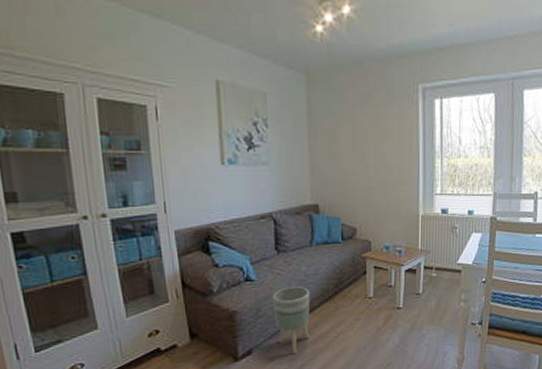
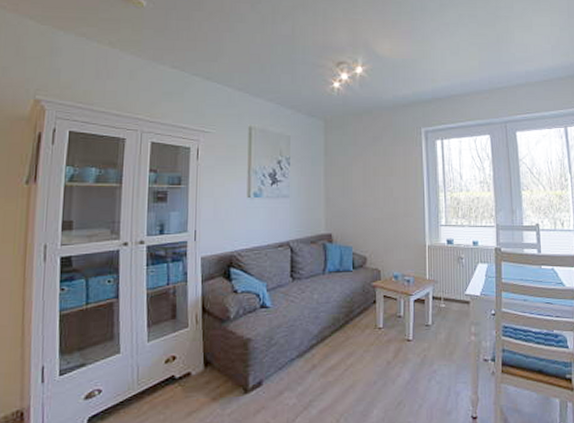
planter: present [272,286,311,354] -> none [285,314,322,388]

